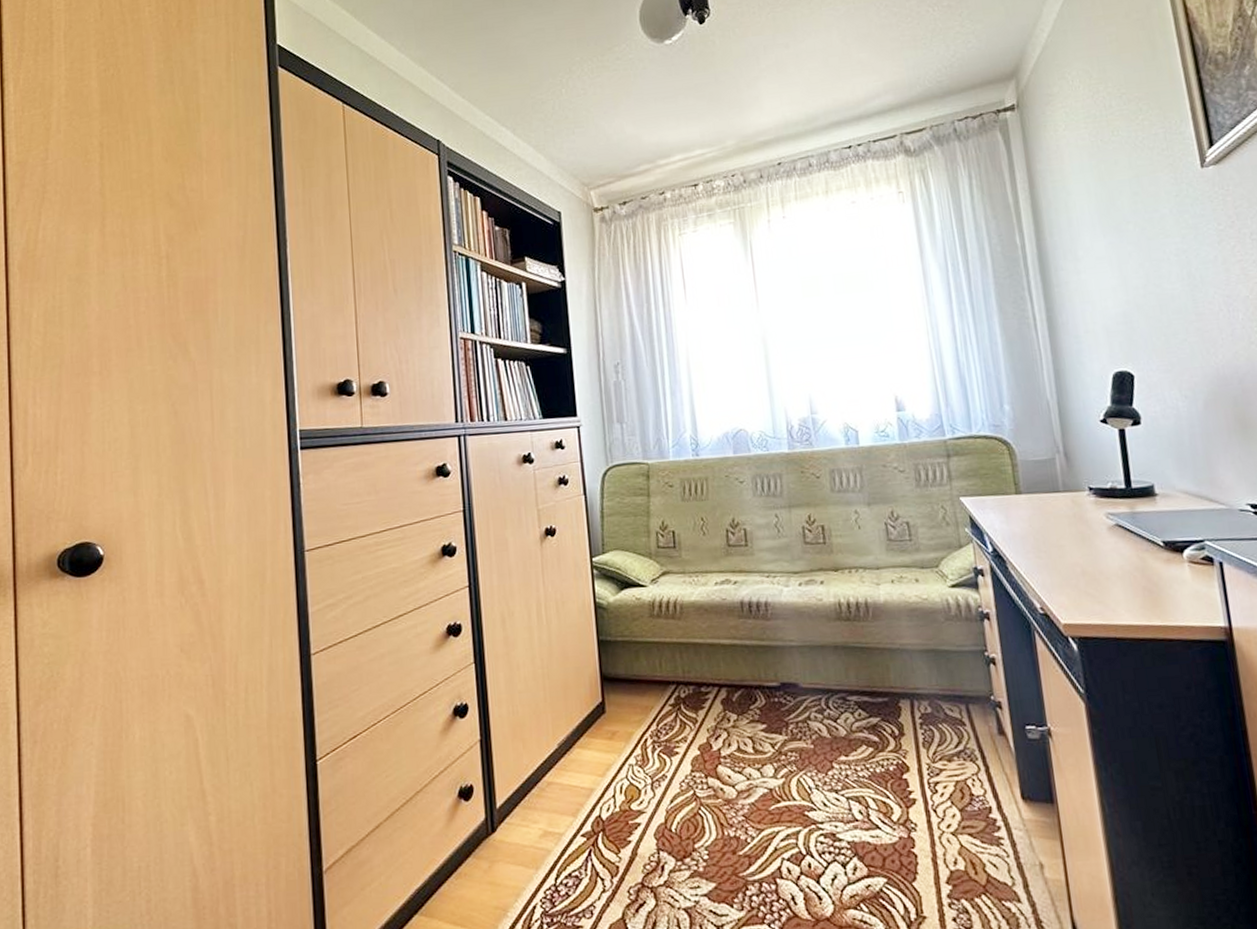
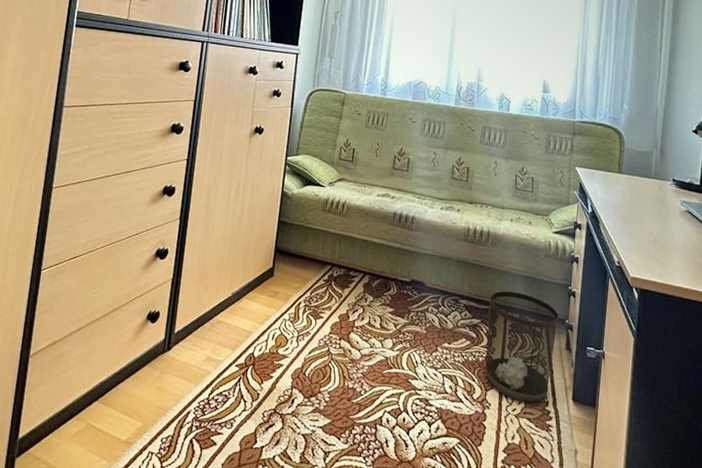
waste bin: none [886,672,988,814] -> present [485,291,559,403]

